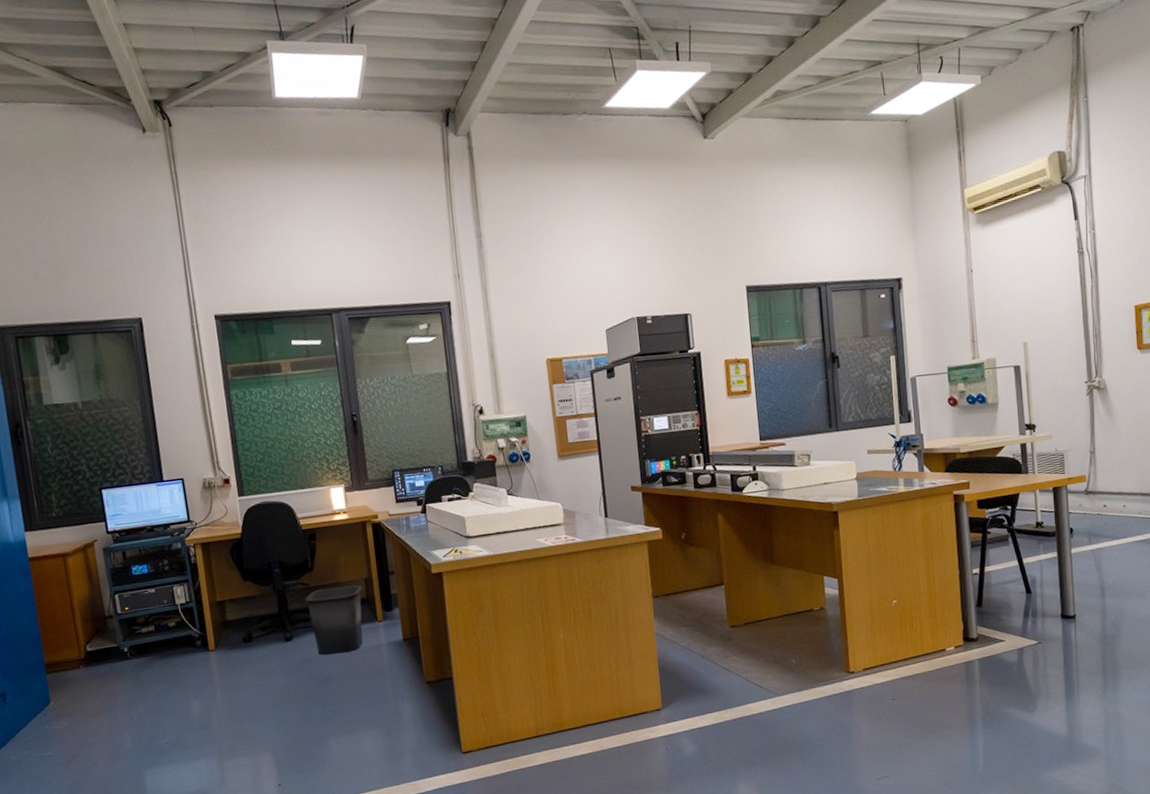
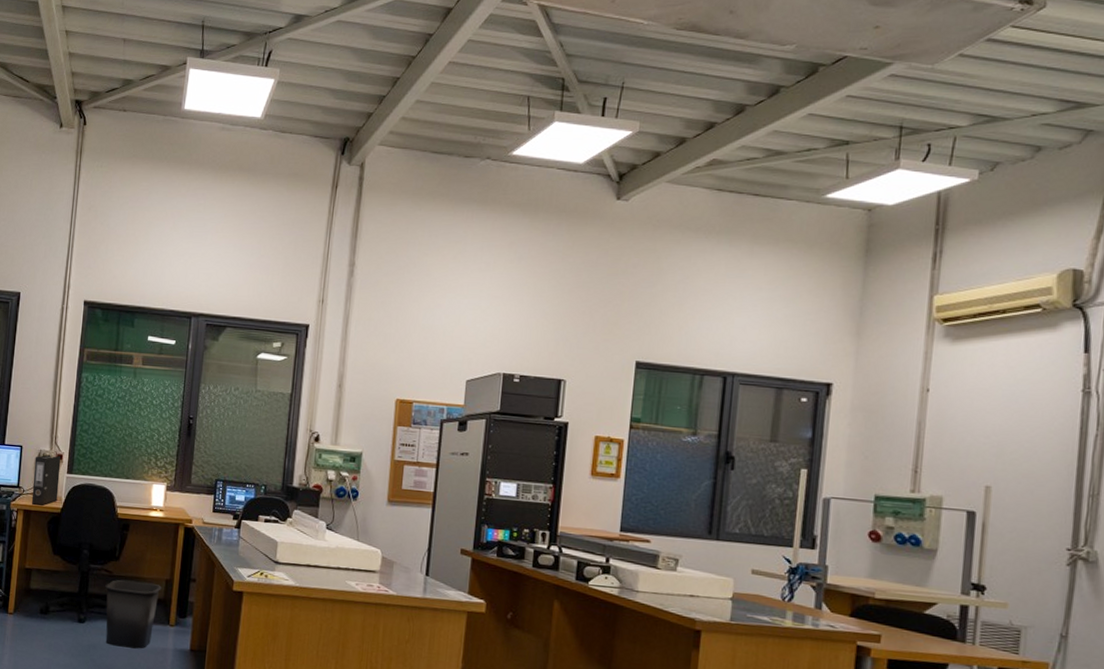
binder: none [200,480,235,537] -> present [31,454,61,507]

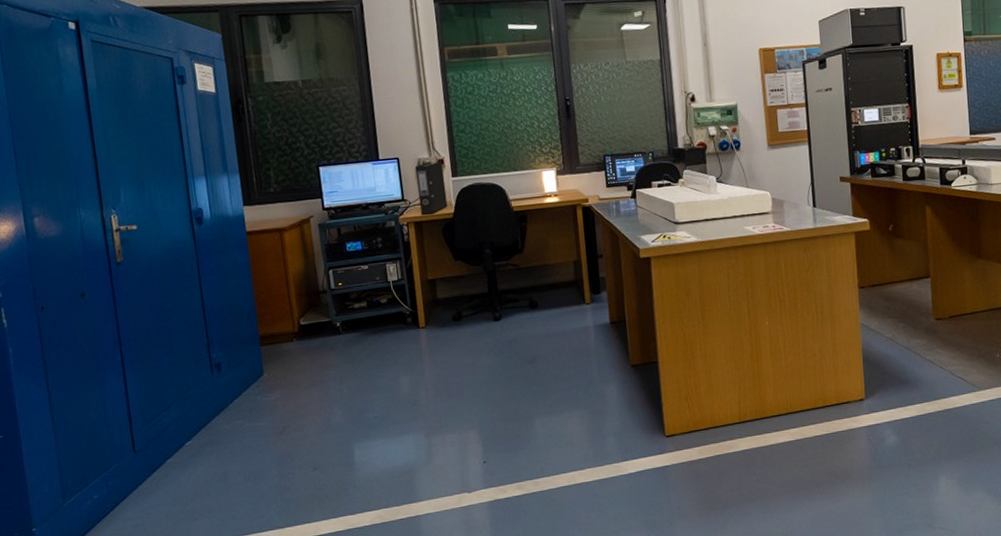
waste bin: present [105,579,162,649] -> none [514,267,571,336]

